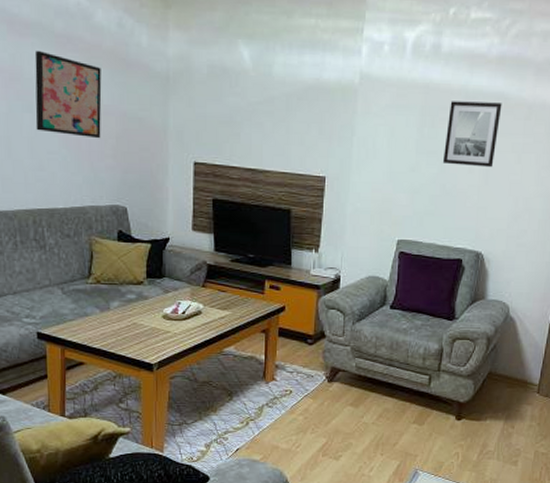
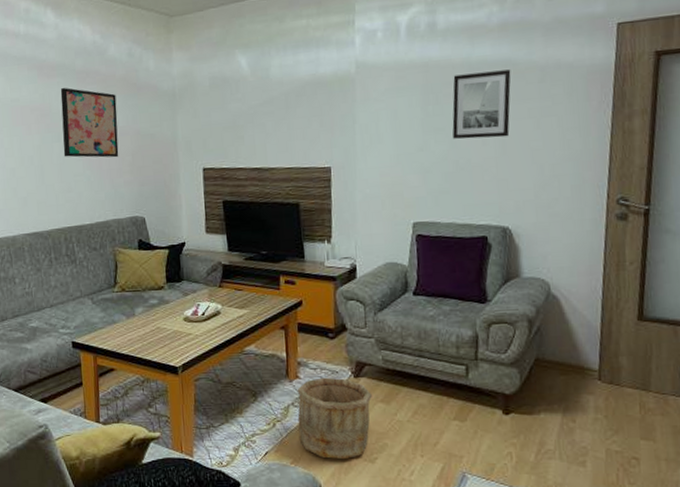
wooden bucket: none [270,380,343,457] -> present [297,377,372,460]

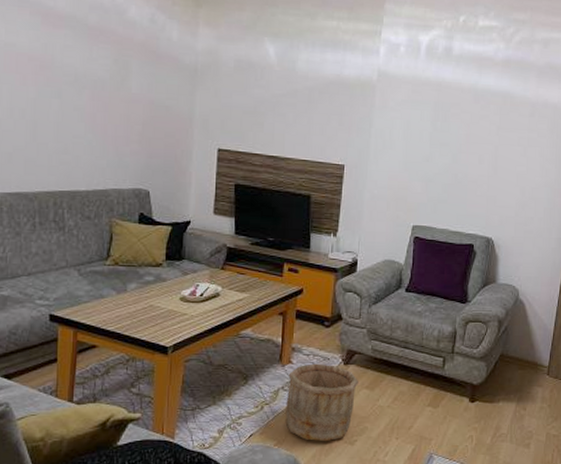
wall art: present [60,88,119,158] -> none [63,42,132,125]
wall art: present [452,69,511,140] -> none [455,98,509,159]

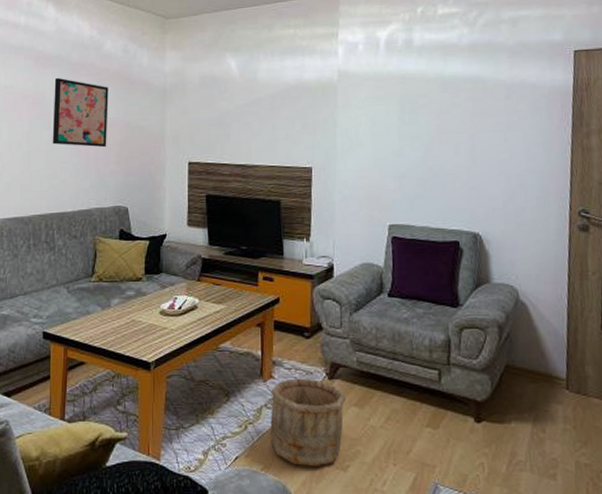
wall art: none [63,42,132,125] -> present [52,78,109,148]

